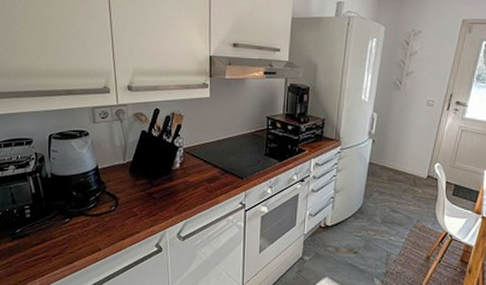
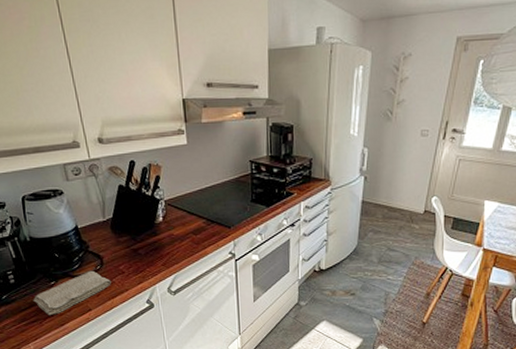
washcloth: none [45,210,123,253] -> present [33,270,111,316]

